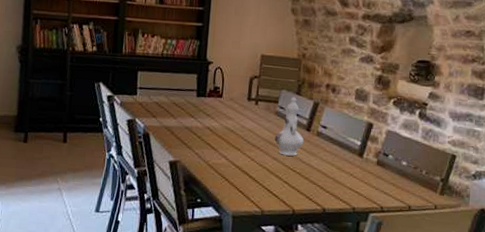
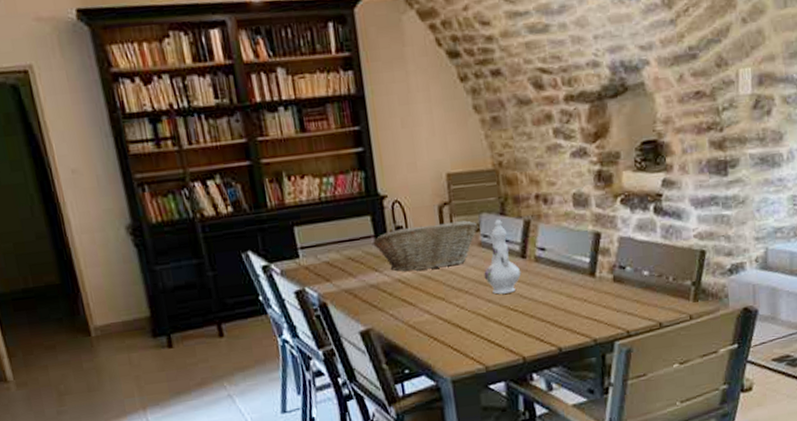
fruit basket: none [193,89,278,126] -> present [372,220,479,271]

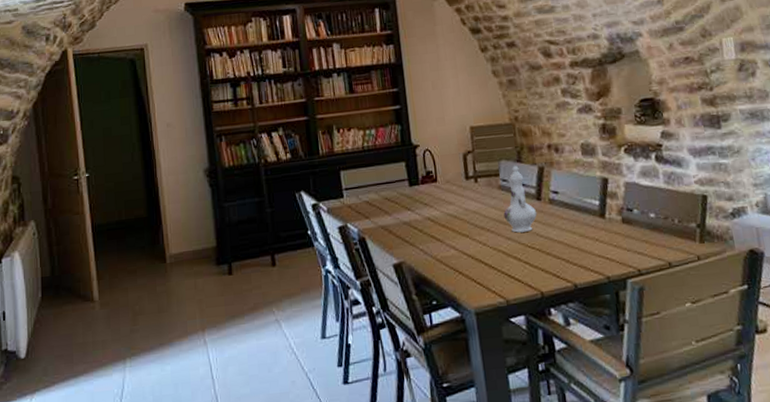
fruit basket: present [372,220,479,271] -> none [405,166,498,211]

